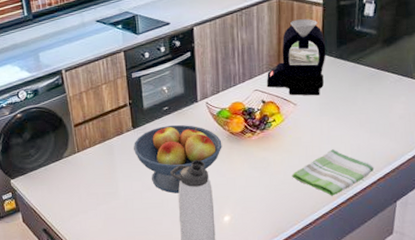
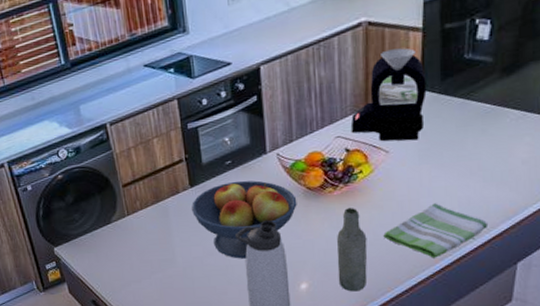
bottle: none [254,150,279,224] -> present [337,207,368,292]

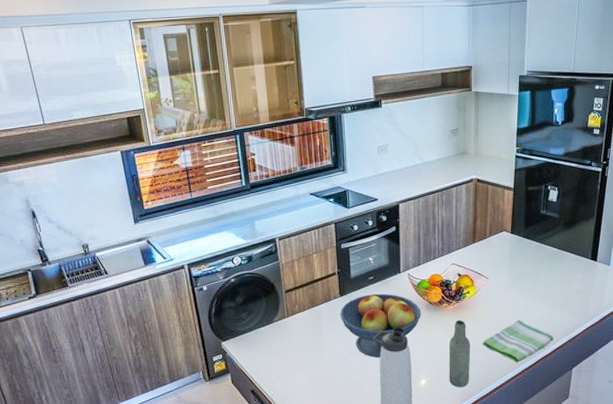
coffee roaster: present [351,48,427,142] -> none [462,201,515,271]

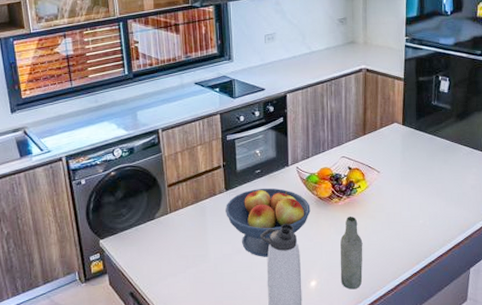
dish towel: present [482,320,553,363] -> none [375,216,449,262]

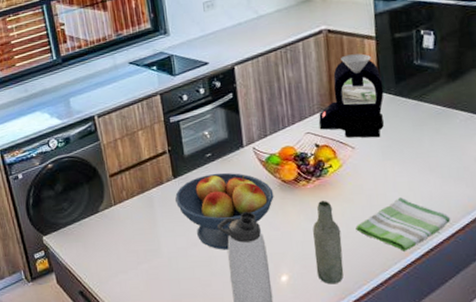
coffee roaster: none [352,92,407,164] -> present [319,53,384,138]
dish towel: none [375,216,449,262] -> present [355,197,450,251]

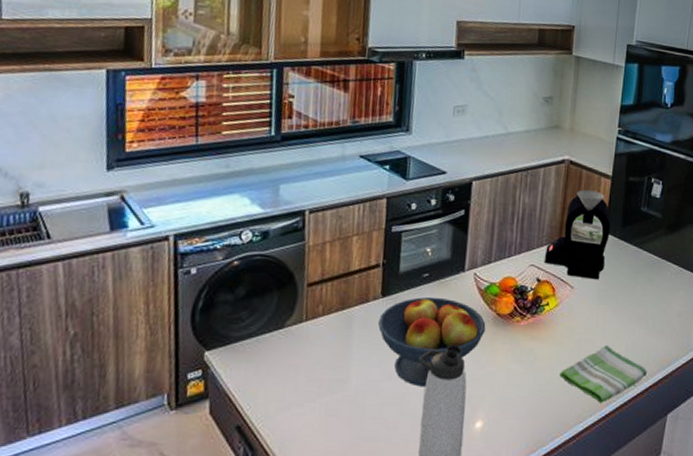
bottle: present [312,200,344,285] -> none [513,339,545,435]

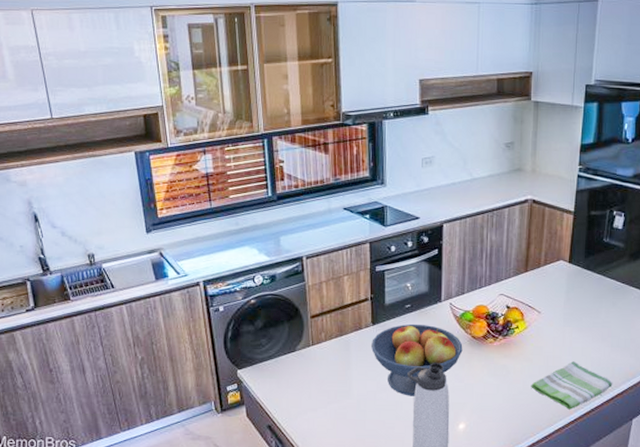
coffee roaster: present [544,189,611,280] -> none [512,225,574,305]

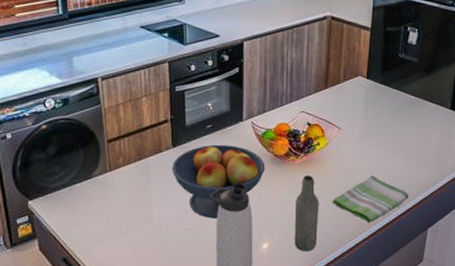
bottle: none [491,357,518,435] -> present [294,174,319,252]

